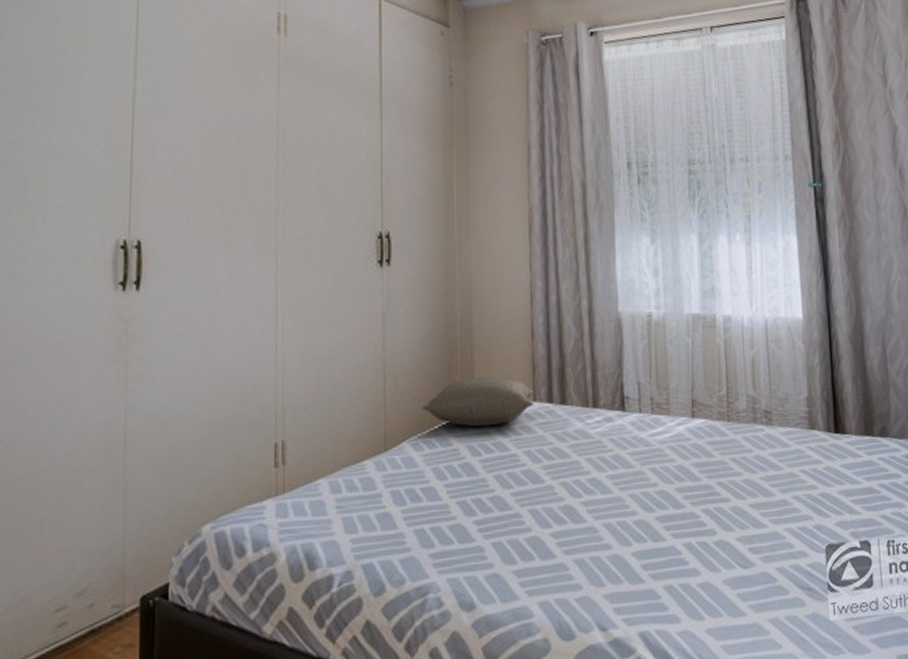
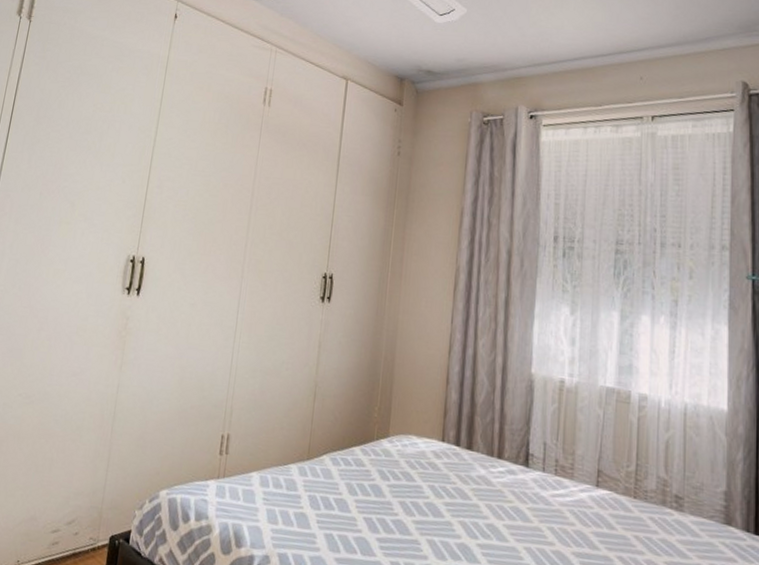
pillow: present [422,376,533,426] -> none [343,409,443,457]

